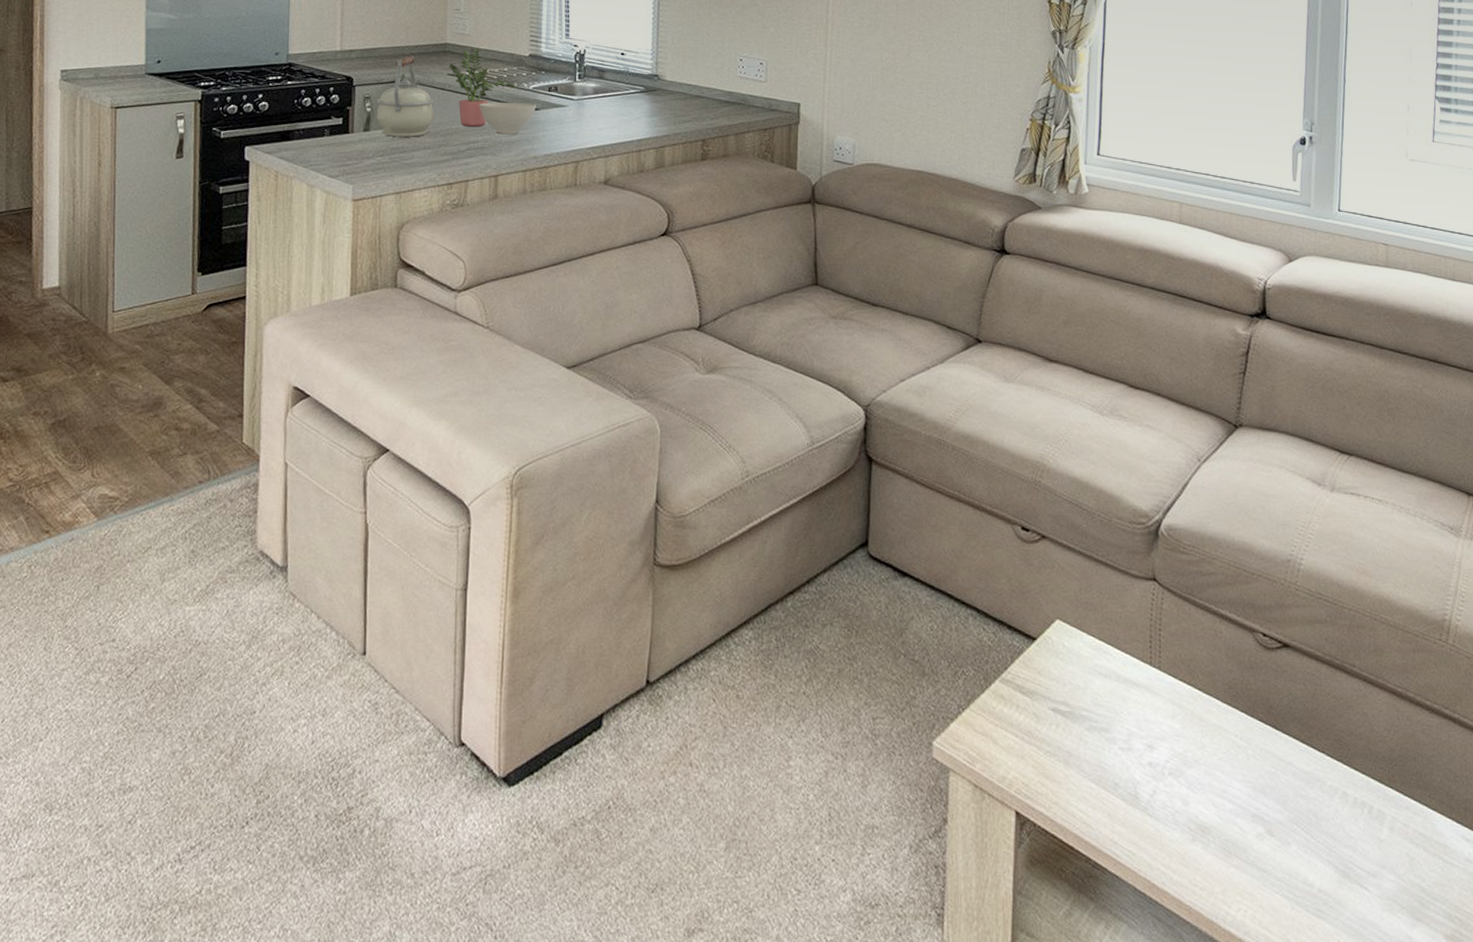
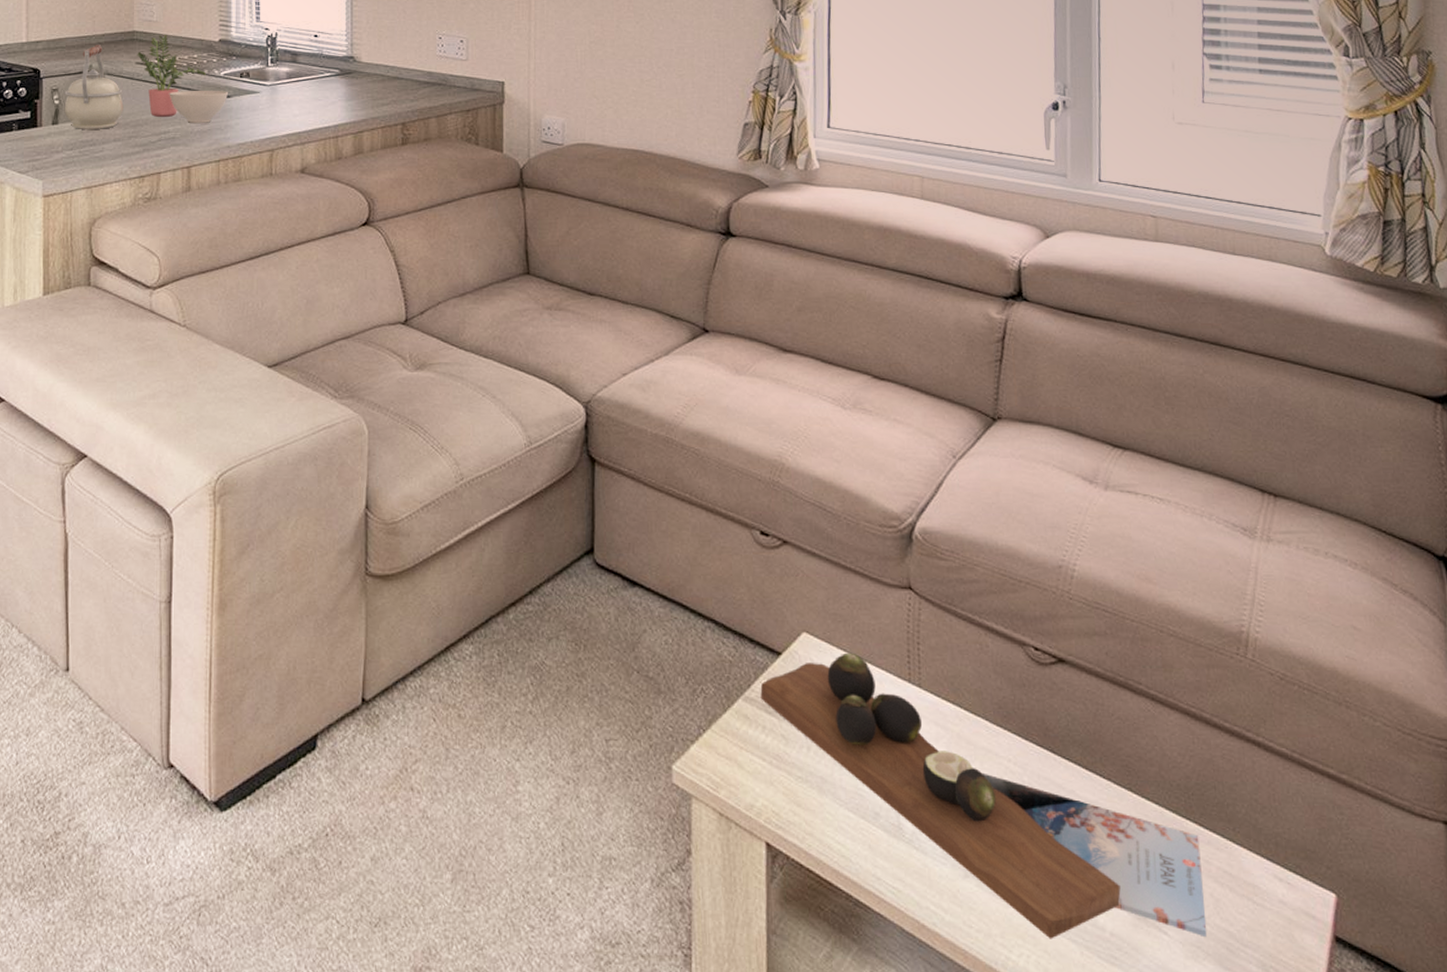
decorative tray: none [1016,638,1329,896] -> present [760,652,1121,939]
magazine: none [1211,746,1402,892] -> present [982,772,1207,938]

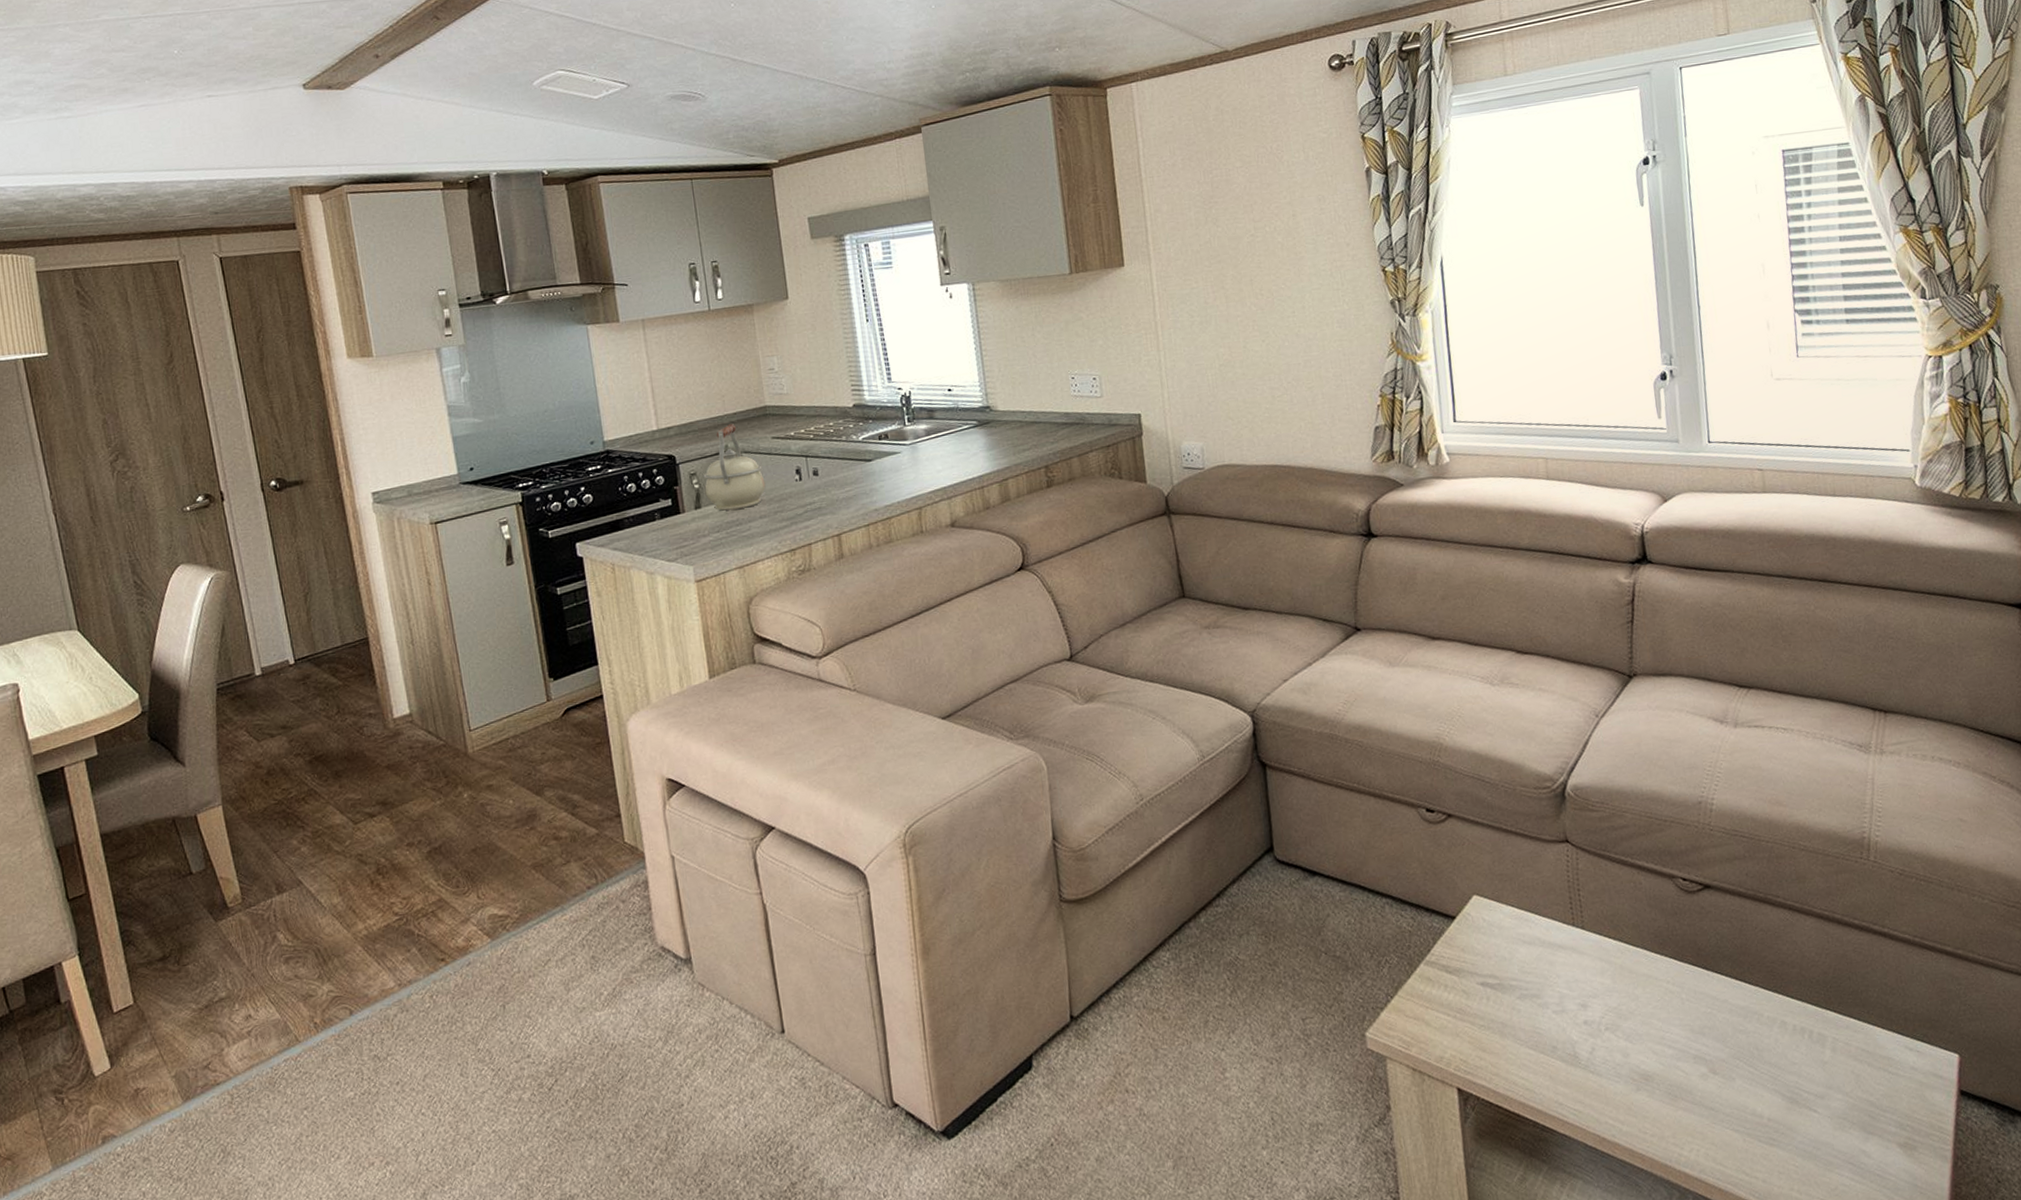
potted plant: present [137,35,206,118] -> none [772,406,844,490]
bowl: present [169,90,229,124] -> none [809,455,870,492]
decorative tray: present [760,652,1121,939] -> none [1439,907,1775,1133]
magazine: present [982,772,1207,938] -> none [1644,996,1851,1110]

